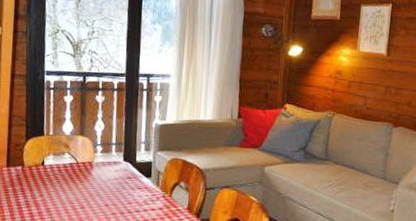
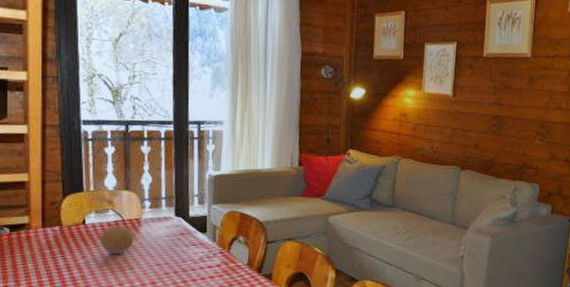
fruit: none [56,167,86,195] -> present [100,225,134,255]

